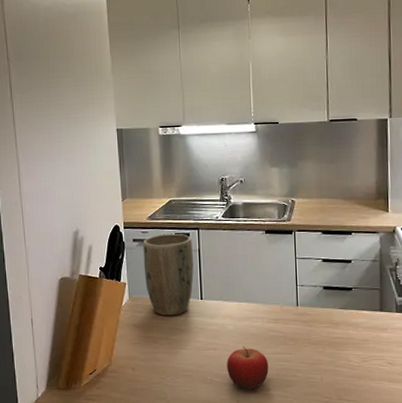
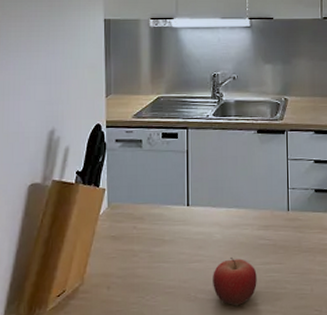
plant pot: present [143,233,194,316] -> none [126,133,181,225]

